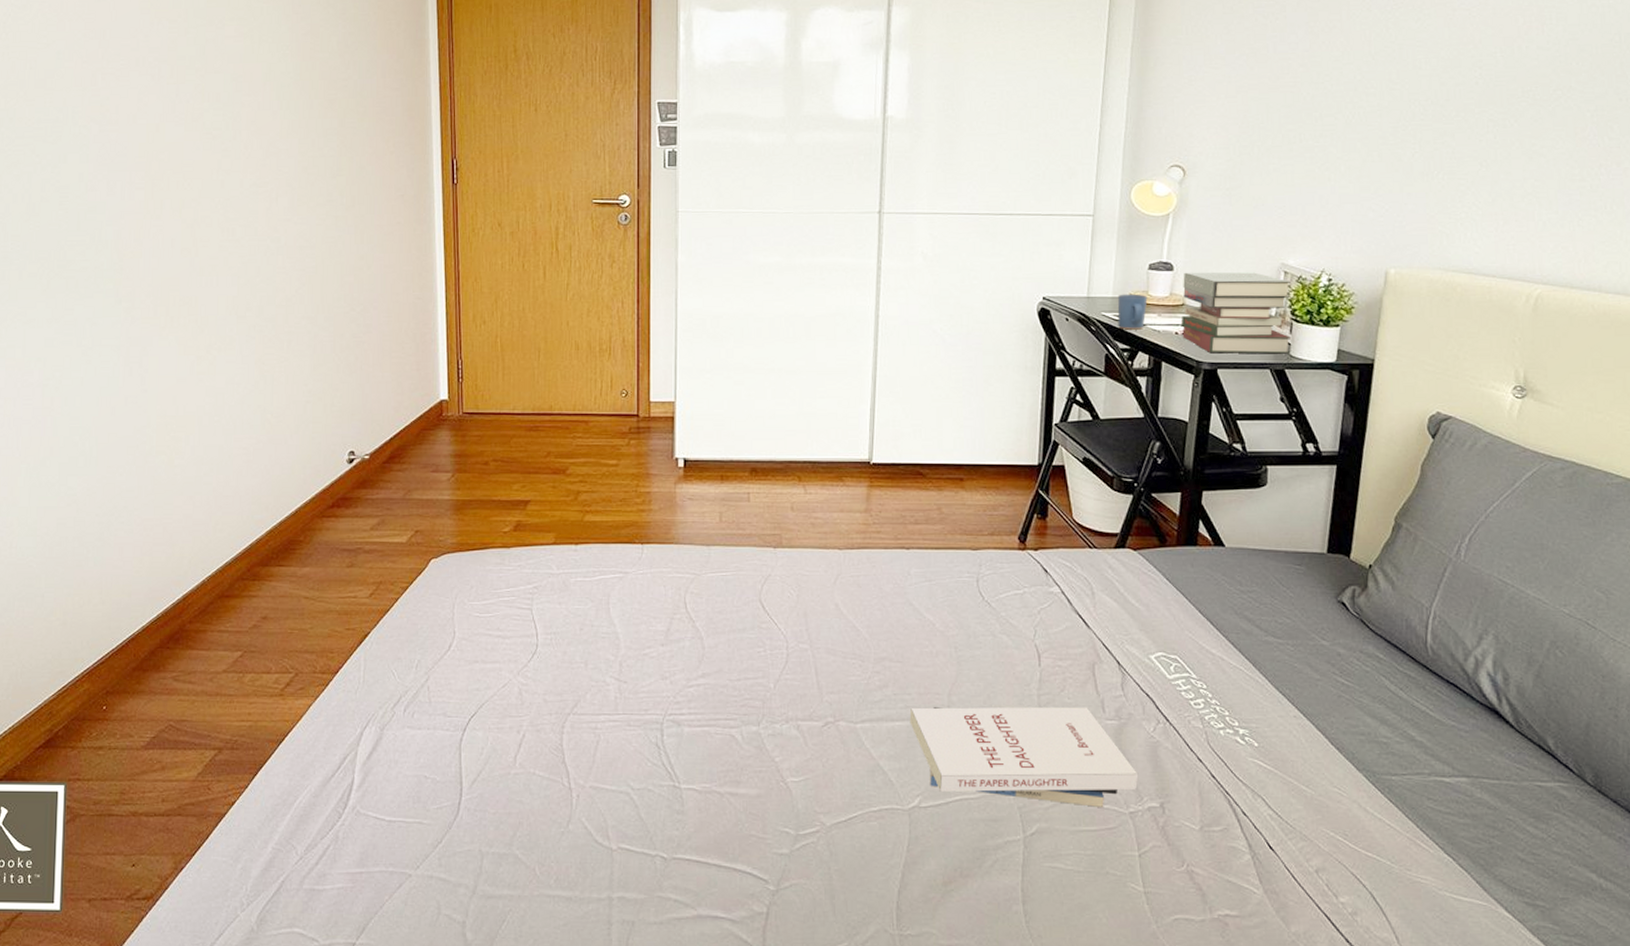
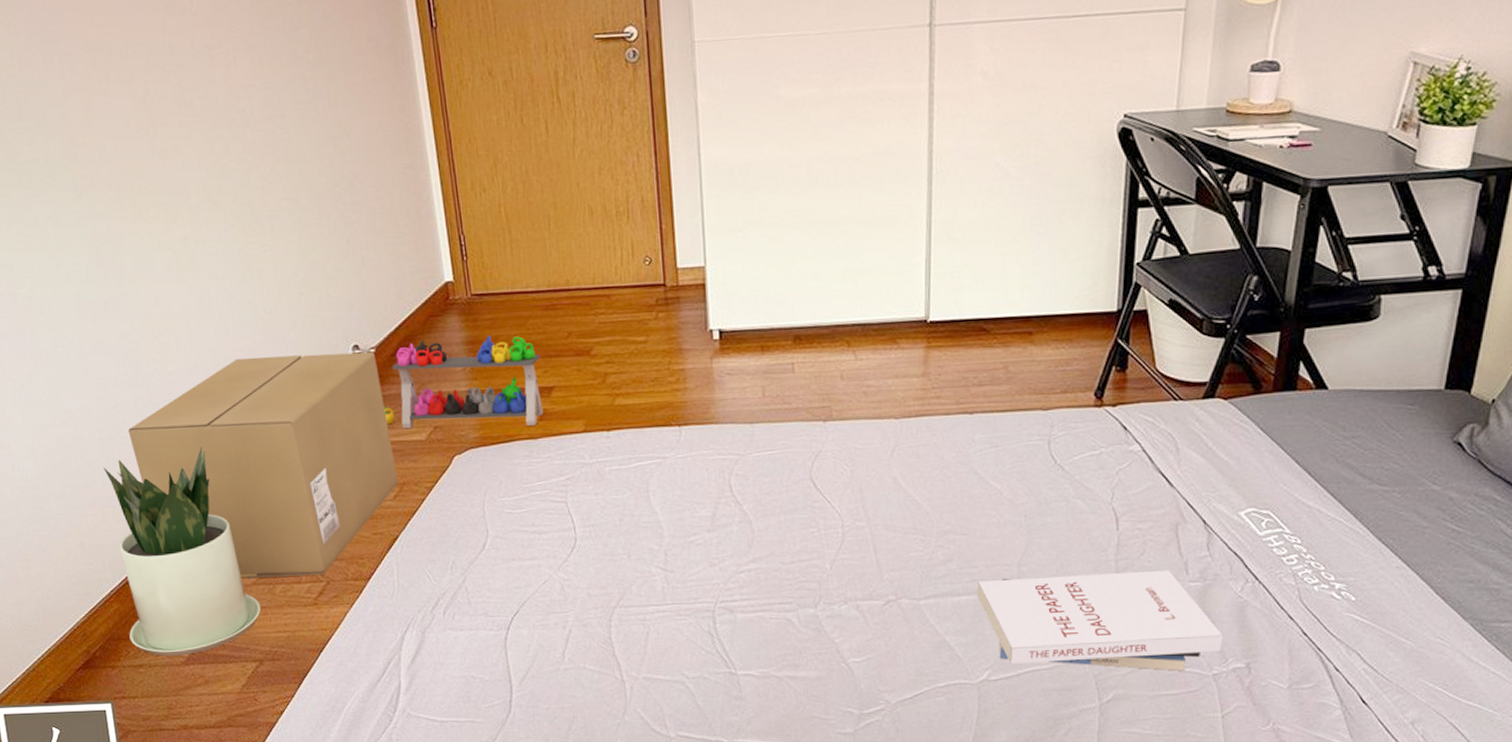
planter: none [94,536,228,739] -> present [103,447,261,656]
box: none [128,456,375,666] -> present [128,351,398,578]
kettlebell rack: none [370,450,520,535] -> present [383,336,543,429]
mug: present [1117,294,1148,330] -> none [1212,102,1248,147]
books: present [1181,272,1291,354] -> none [1286,65,1421,168]

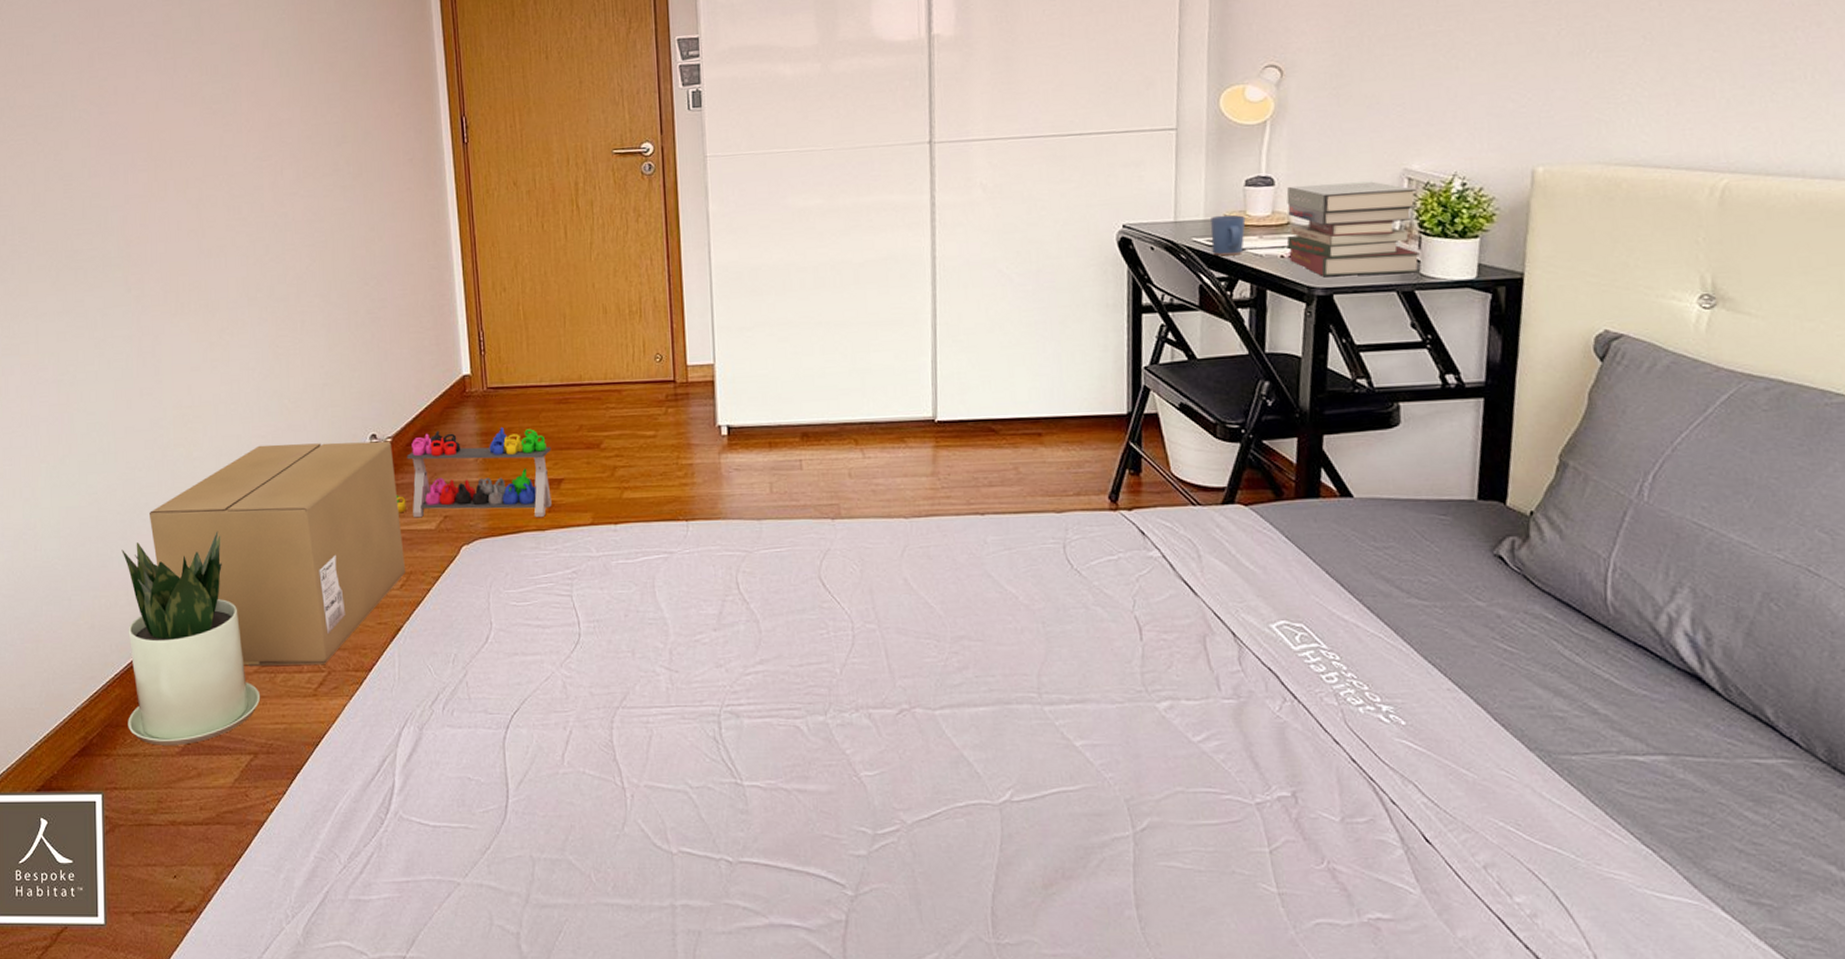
books: present [976,569,1224,671] -> none [994,685,1265,798]
mug: none [1212,102,1248,147] -> present [1210,214,1246,256]
books: none [1286,65,1421,168] -> present [1286,181,1420,277]

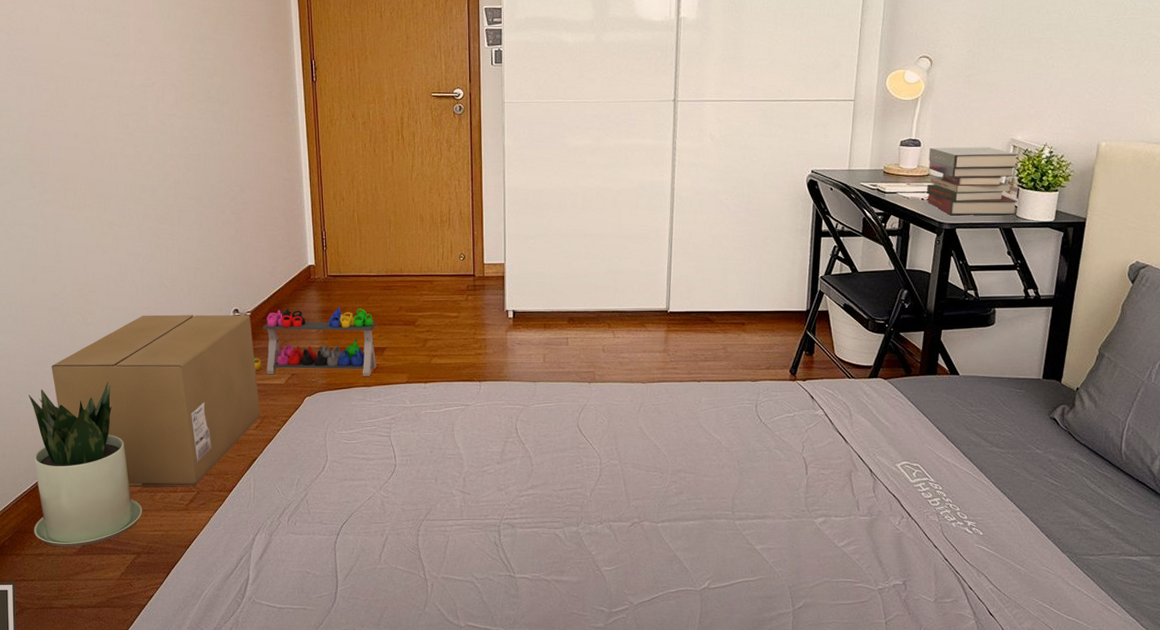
mug: present [1210,214,1246,256] -> none [873,166,899,197]

